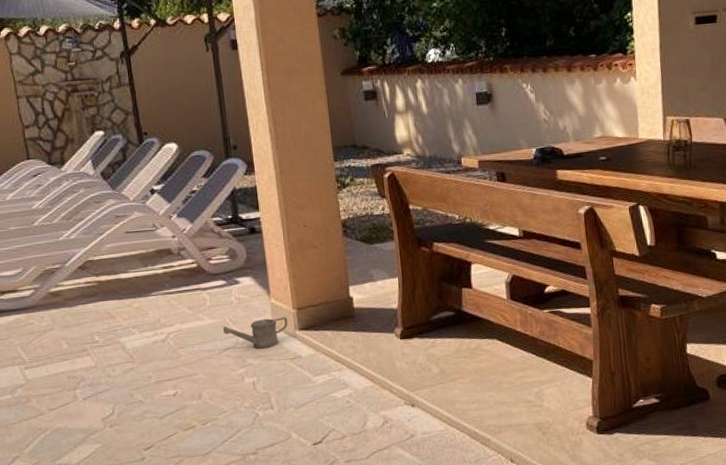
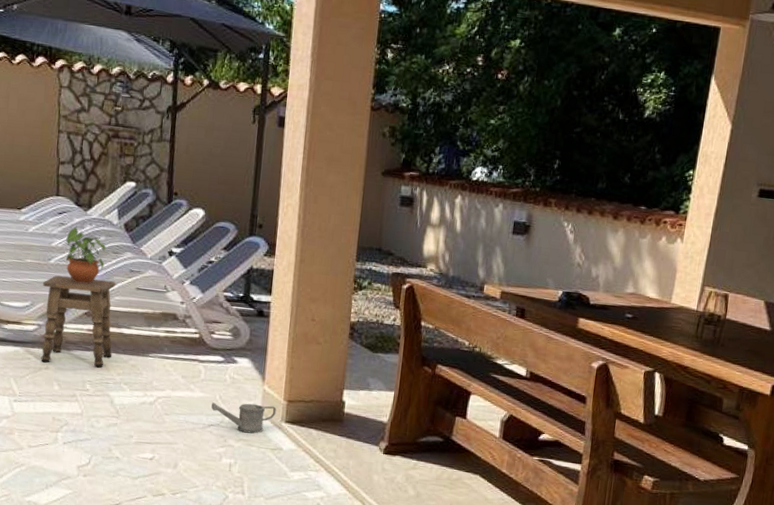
side table: none [31,230,115,324] -> present [41,275,116,368]
potted plant: none [45,185,89,239] -> present [66,226,106,284]

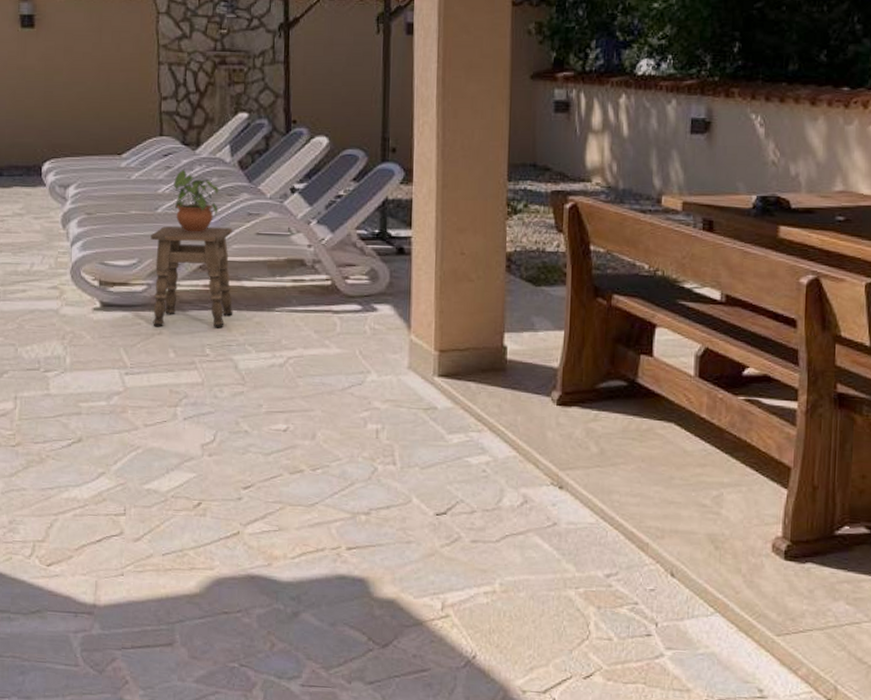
watering can: present [211,402,276,434] -> none [351,357,427,392]

